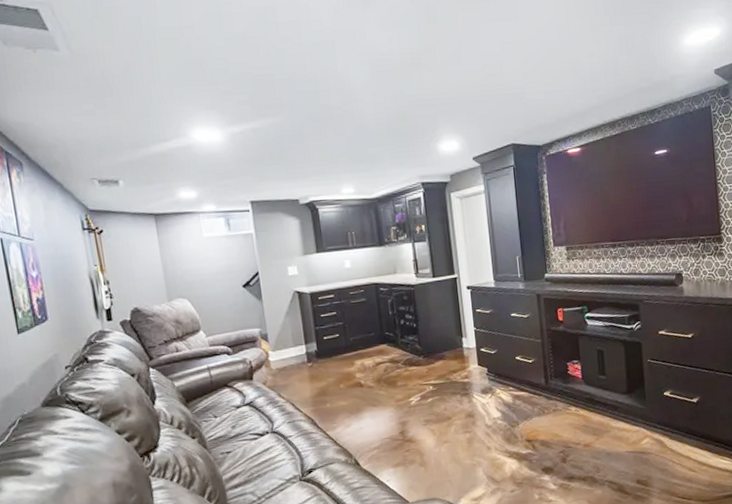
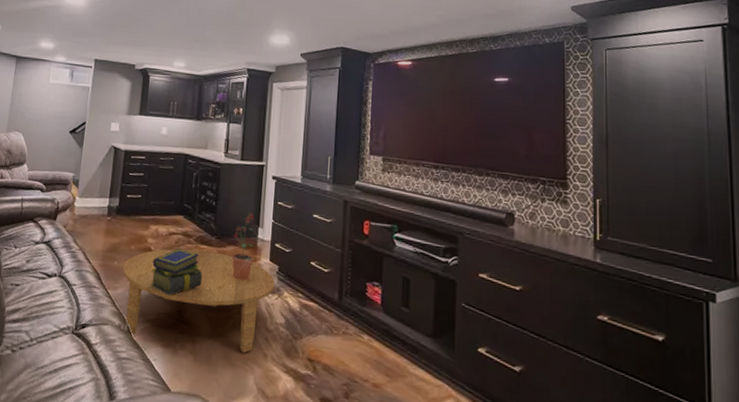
coffee table: none [336,369,487,466] -> present [122,249,275,353]
stack of books: none [365,375,419,421] -> present [150,249,203,295]
potted plant: none [439,325,464,390] -> present [231,212,255,281]

